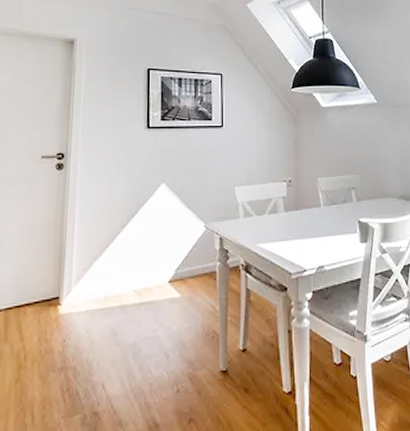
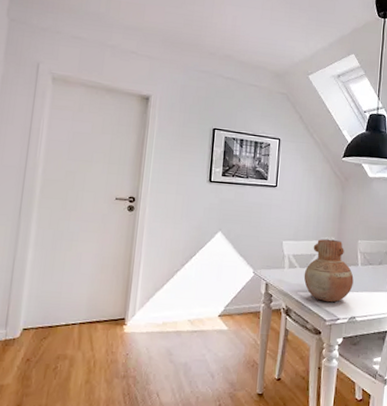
vase: none [261,181,317,252] -> present [303,239,354,303]

